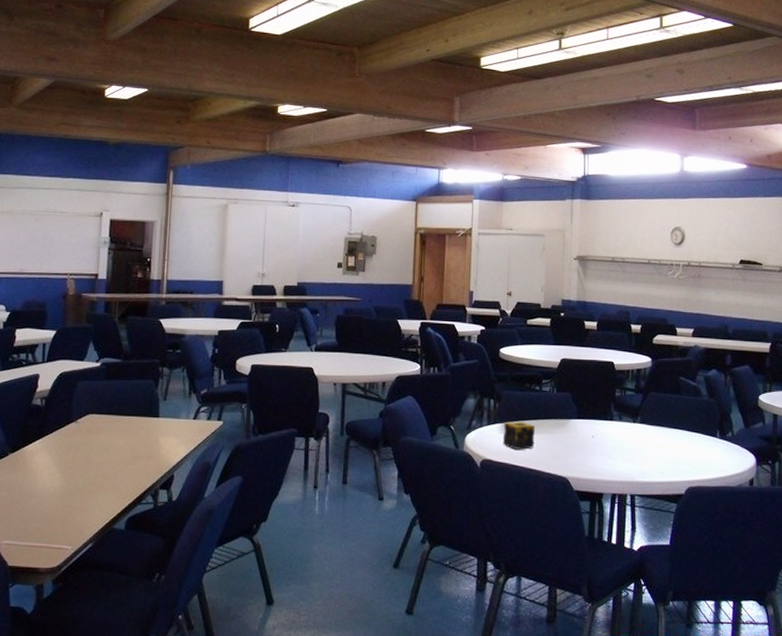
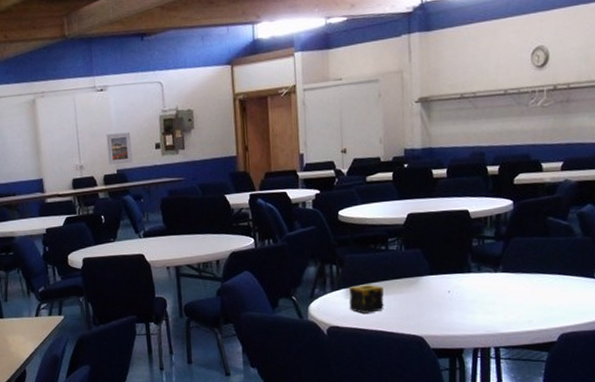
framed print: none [290,247,315,278] -> present [106,132,133,166]

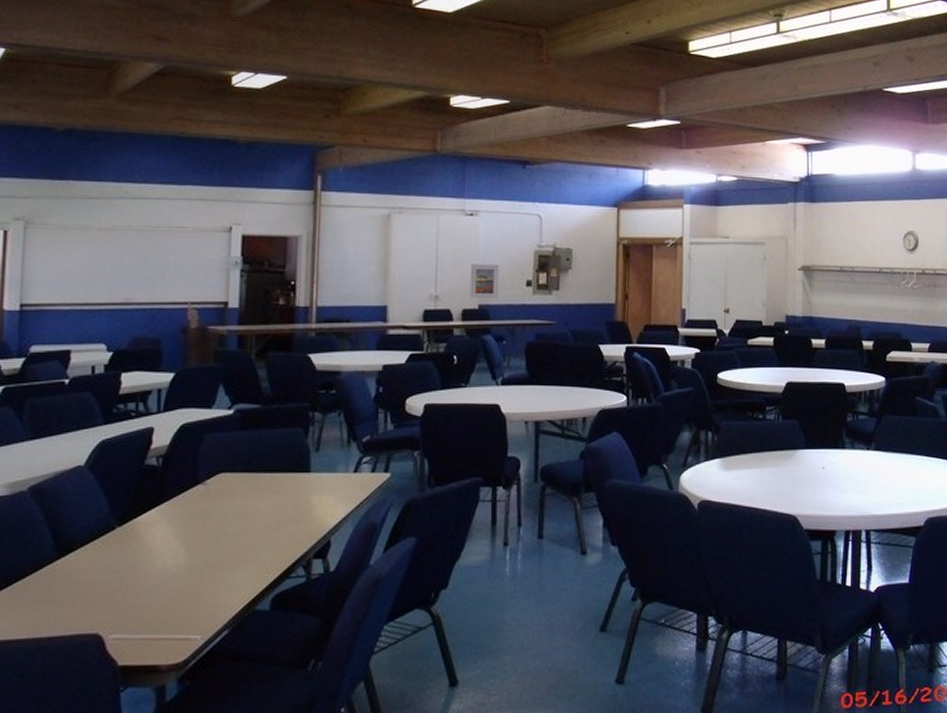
candle: present [349,284,384,314] -> none [722,455,759,487]

